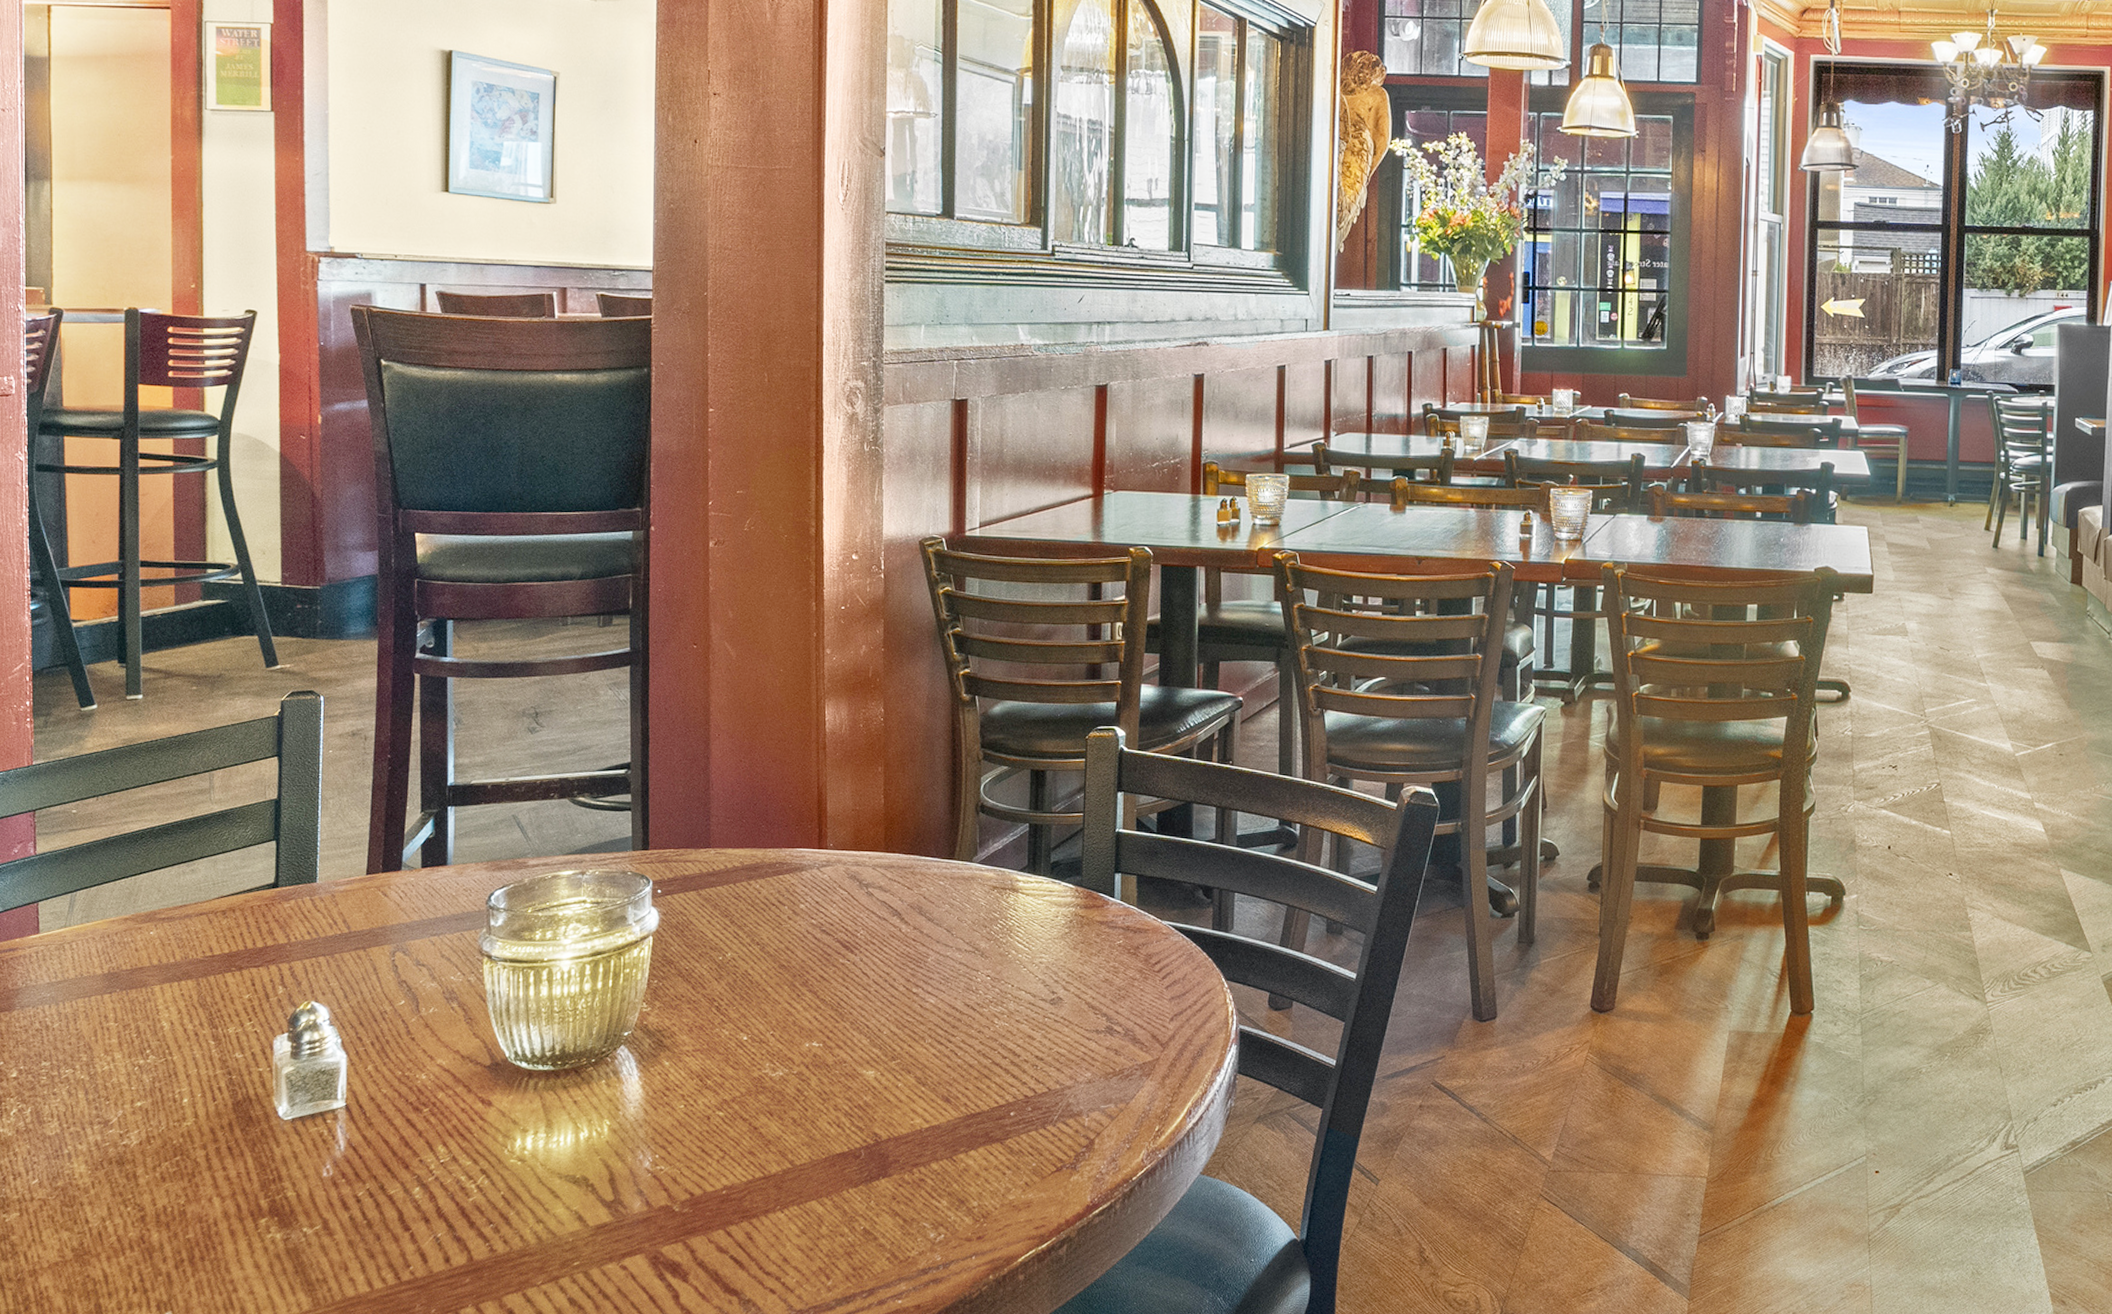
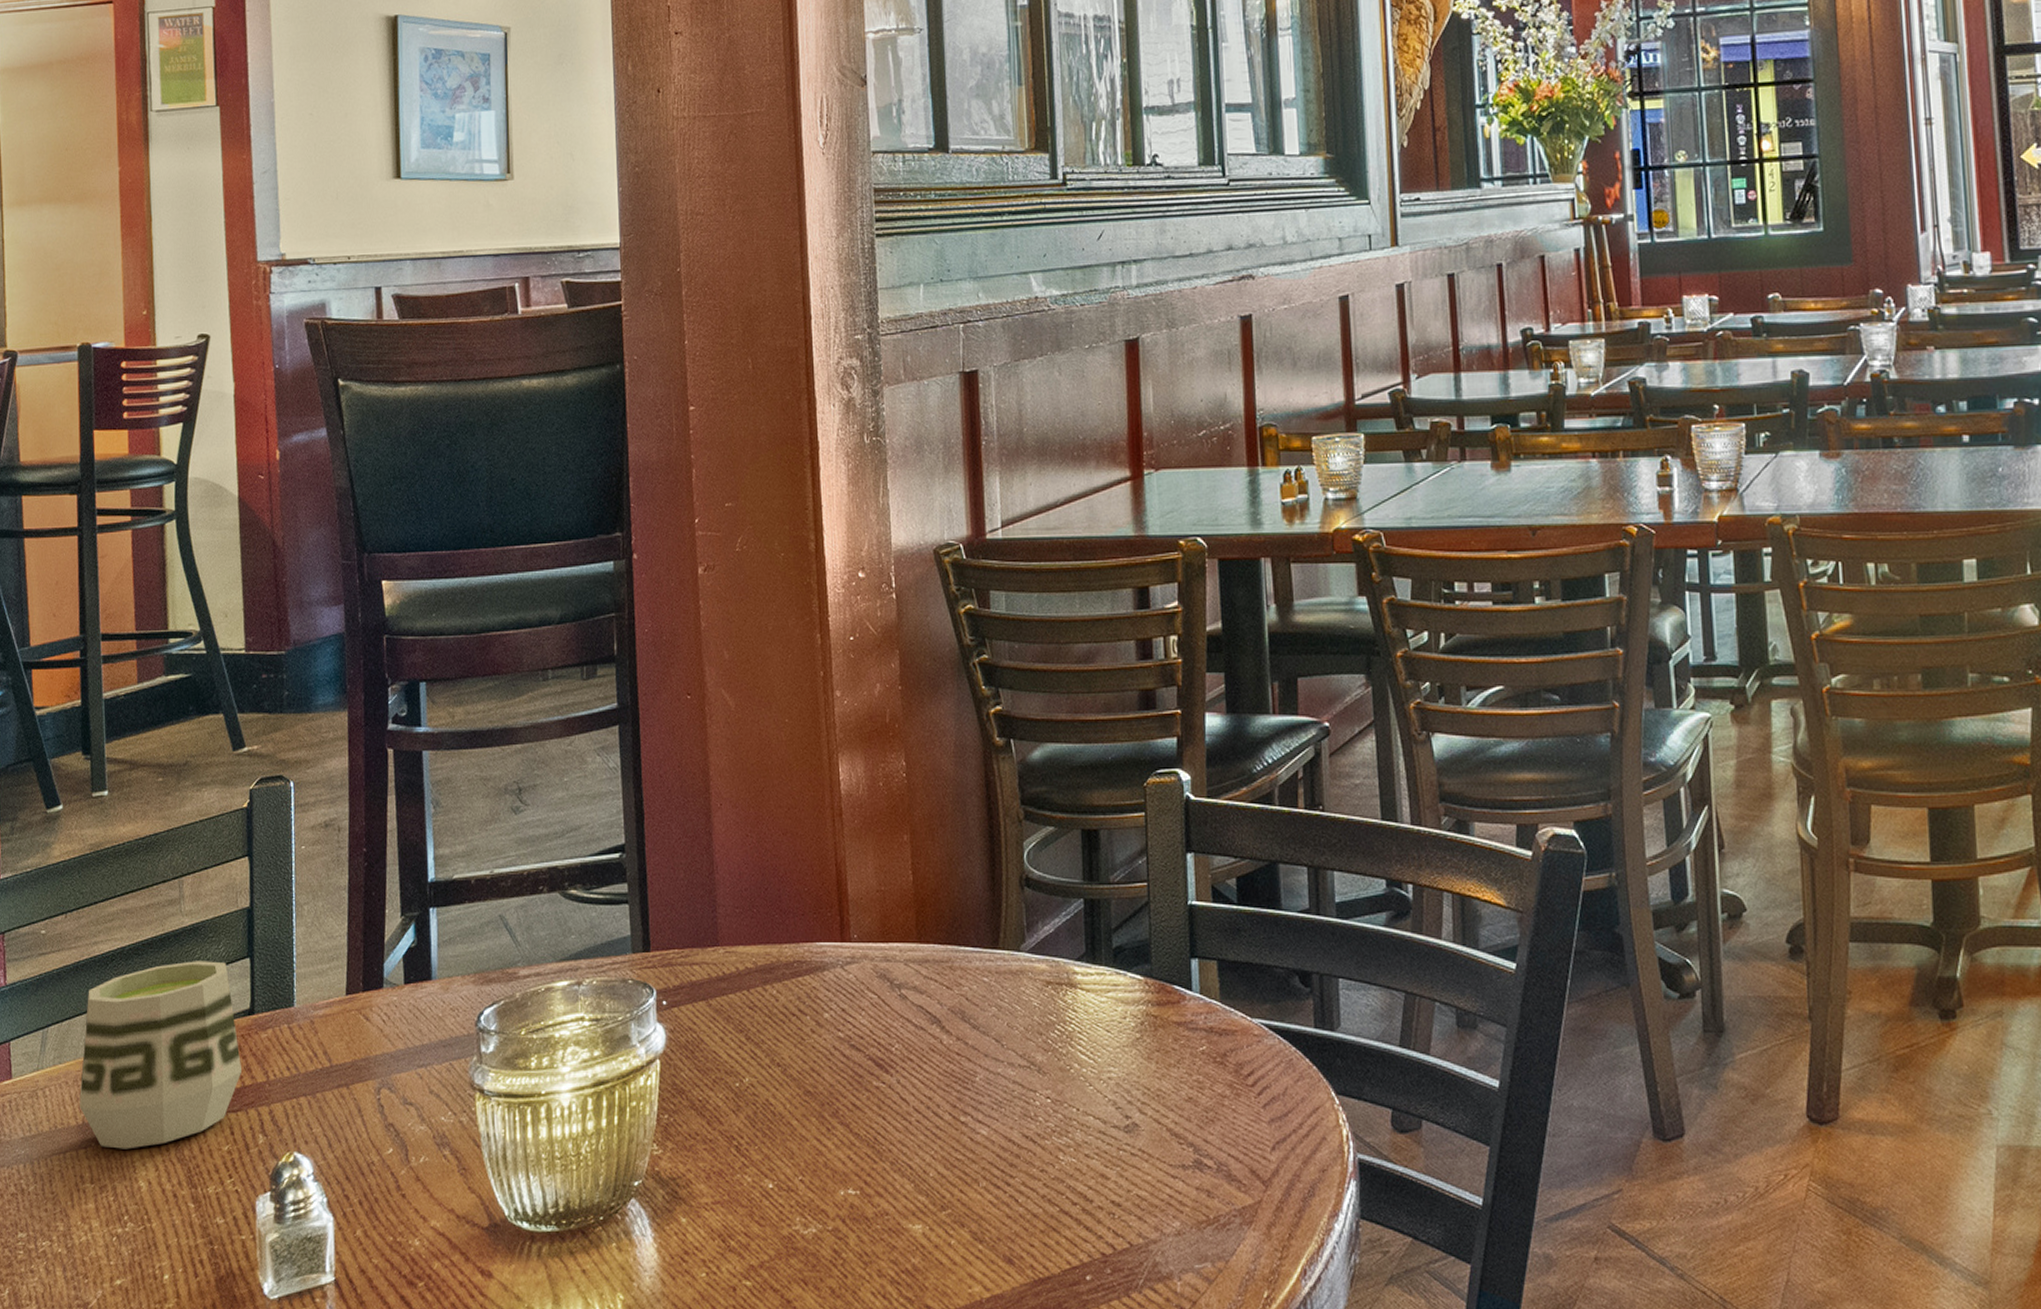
cup: none [106,841,264,995] -> present [79,961,241,1149]

